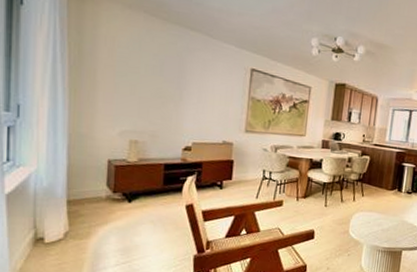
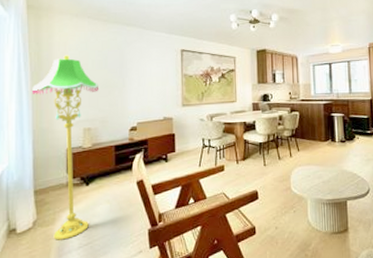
floor lamp: none [68,52,152,256] -> present [31,55,100,240]

